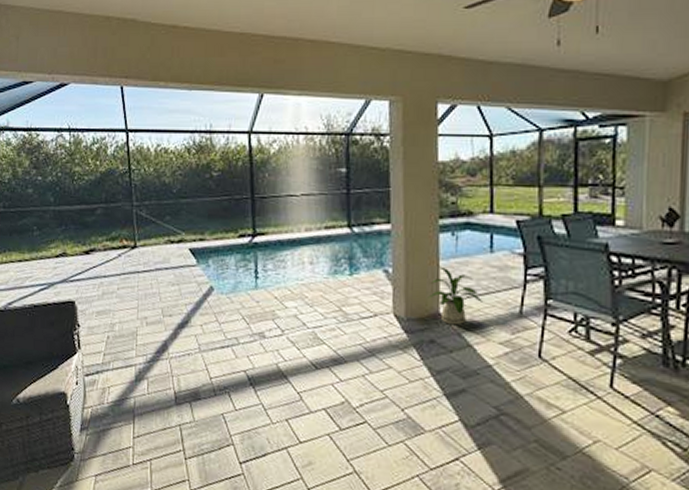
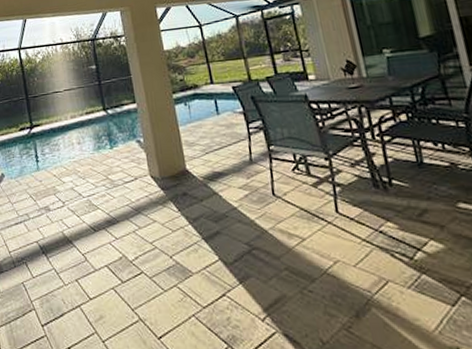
house plant: present [428,266,482,326] -> none [174,131,219,178]

